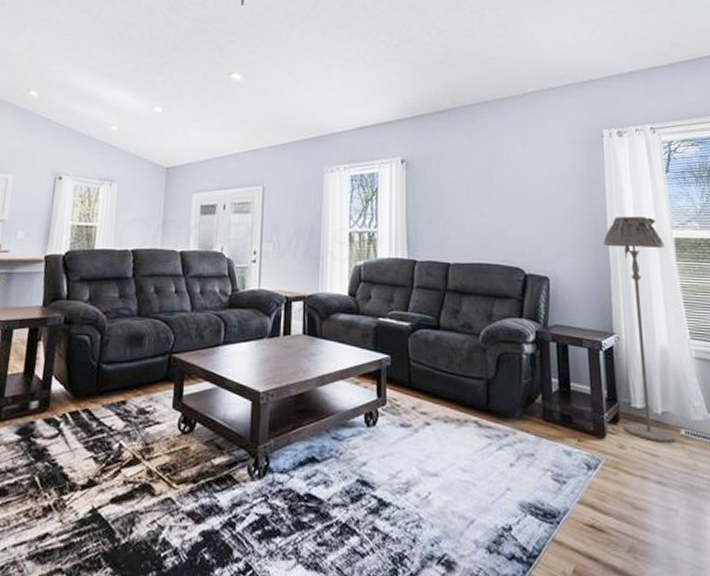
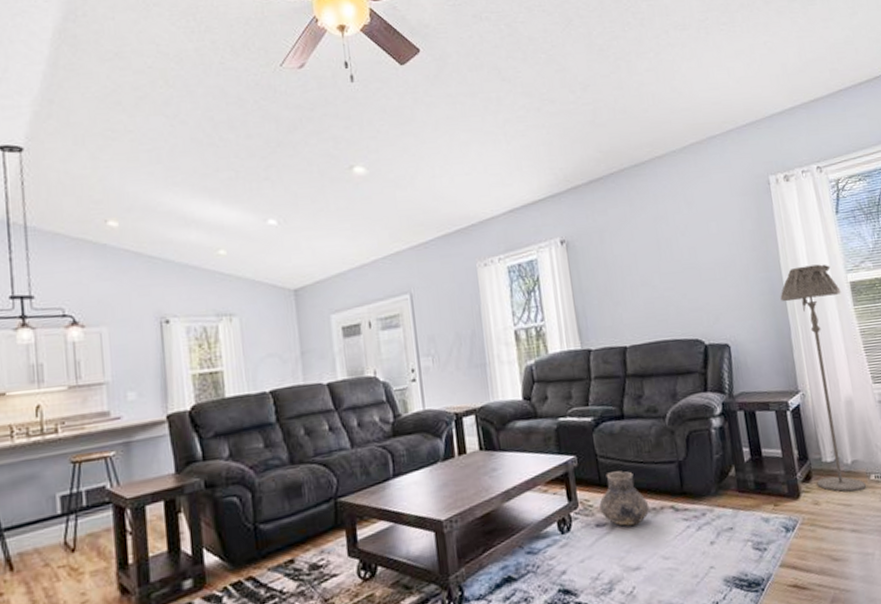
vase: none [406,377,454,432] -> present [599,471,650,526]

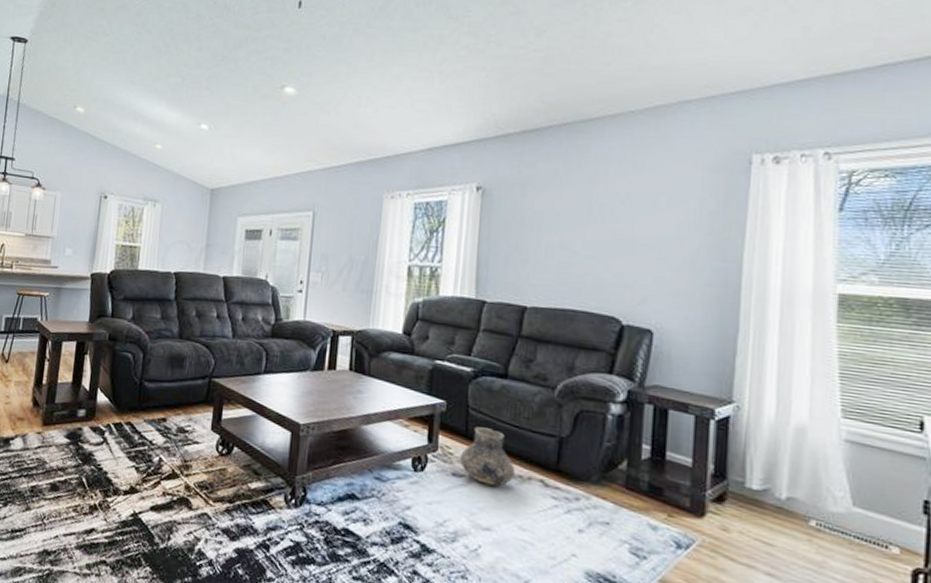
floor lamp: present [780,264,867,492] -> none [731,263,822,534]

